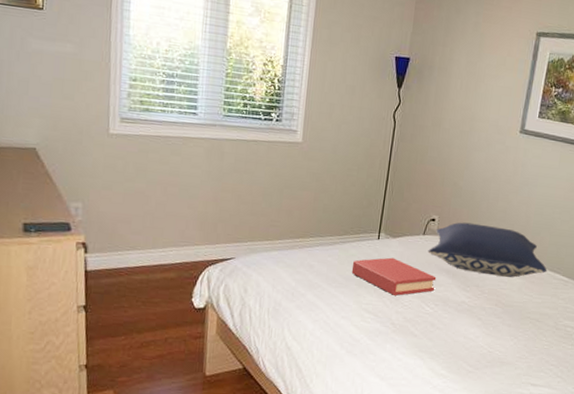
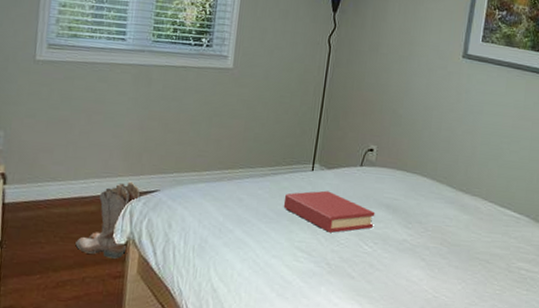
boots: none [157,250,217,321] -> present [75,181,141,259]
pillow: present [428,222,547,278] -> none [365,152,497,214]

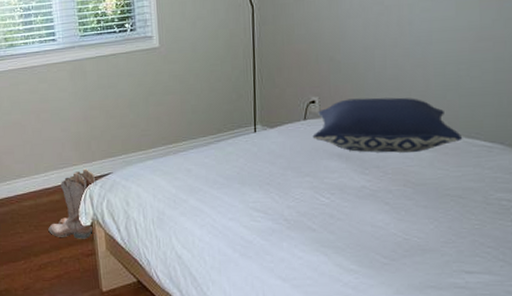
hardback book: present [283,190,375,233] -> none [231,149,328,189]
pillow: none [365,152,497,214] -> present [312,97,463,153]

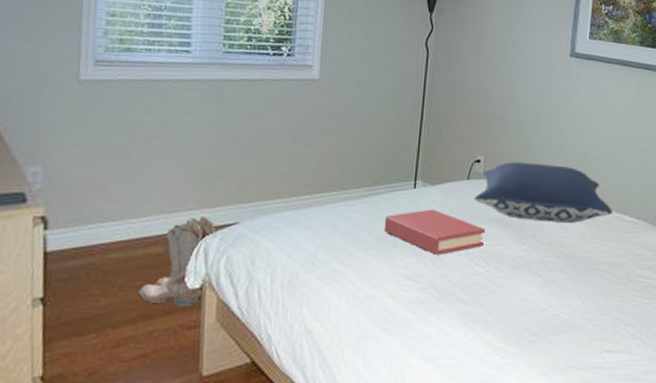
hardback book: none [231,149,328,189] -> present [383,209,486,255]

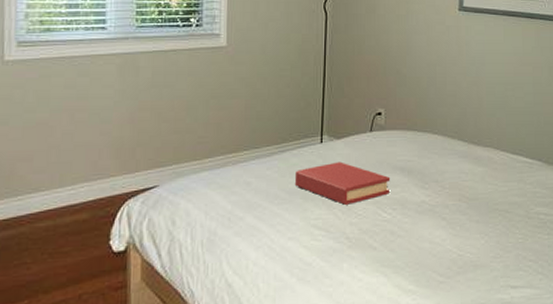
boots: present [139,215,216,306] -> none [67,180,138,269]
pillow: present [474,161,613,223] -> none [377,112,509,167]

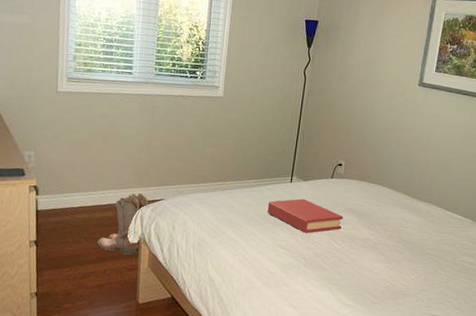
boots: none [67,180,138,269] -> present [97,192,149,255]

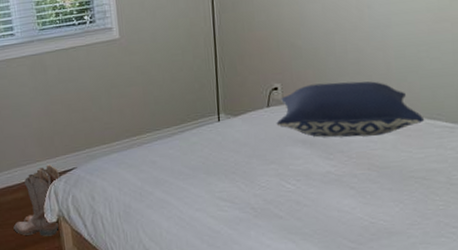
hardback book: present [267,198,344,233] -> none [196,138,292,178]
pillow: none [335,166,445,217] -> present [276,81,425,138]

